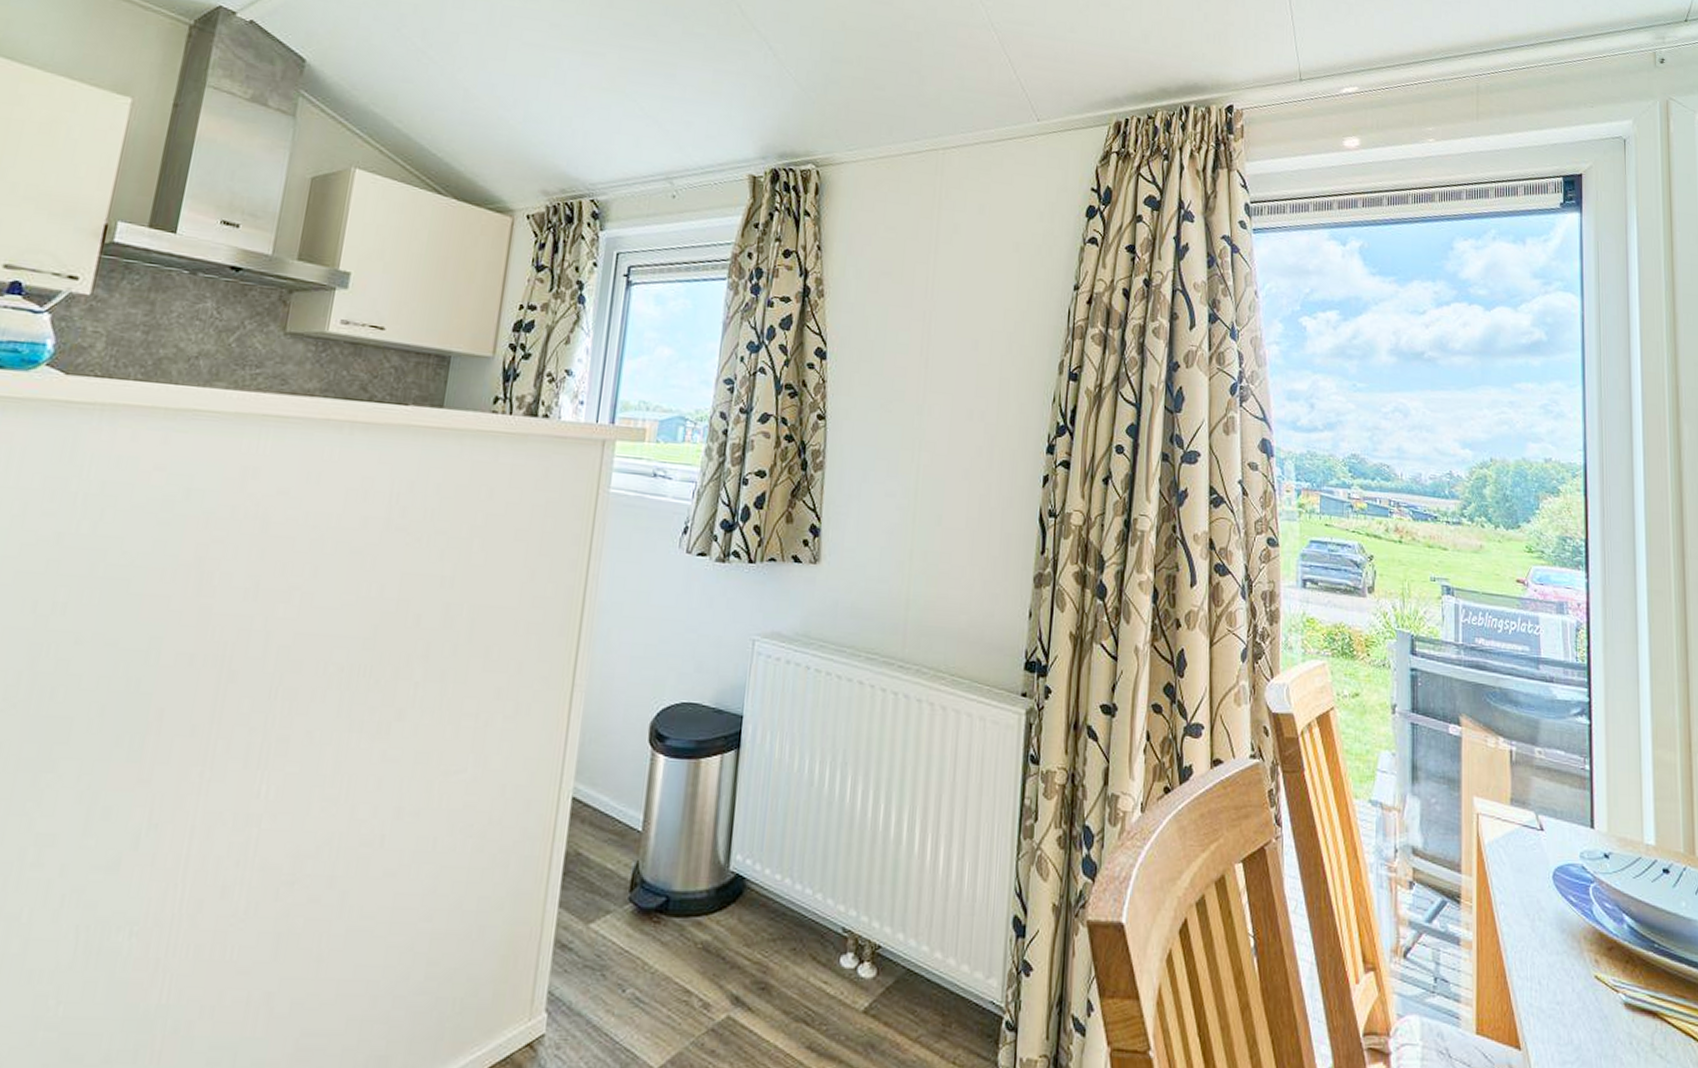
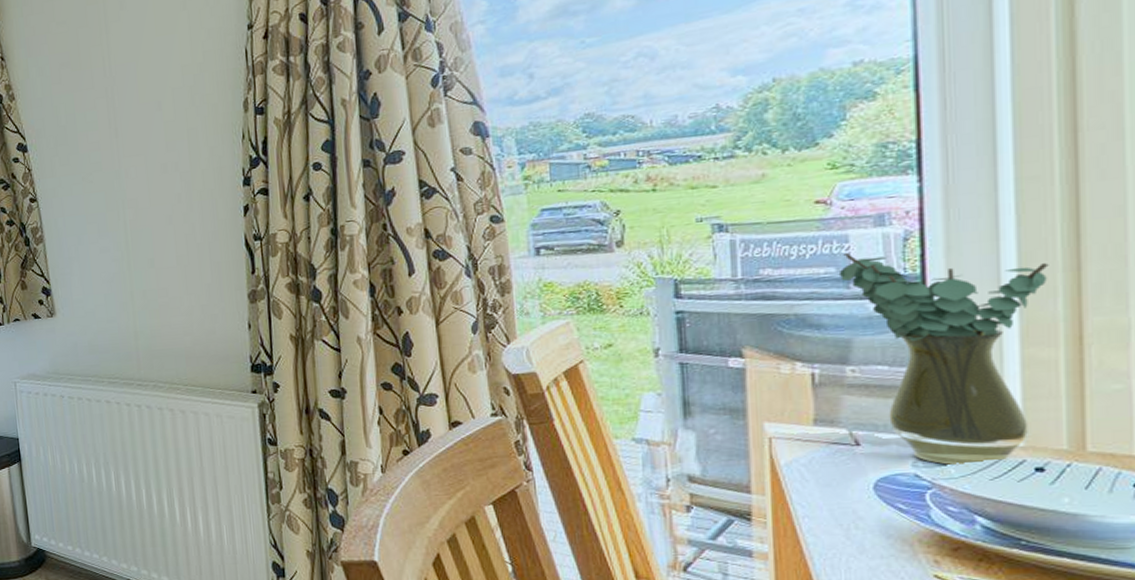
vase: none [1531,634,1669,862] -> present [838,252,1049,467]

